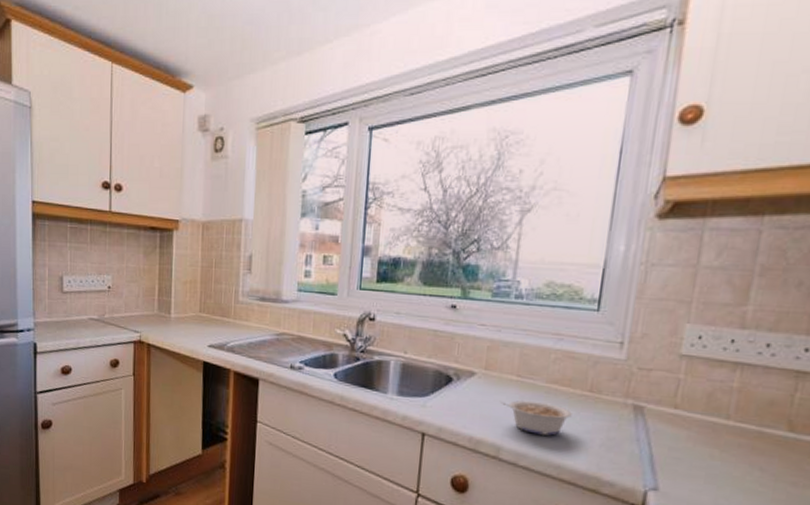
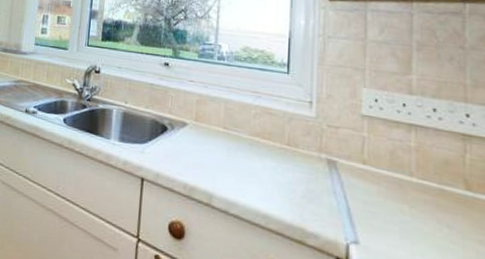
legume: present [499,400,572,436] -> none [209,150,274,186]

